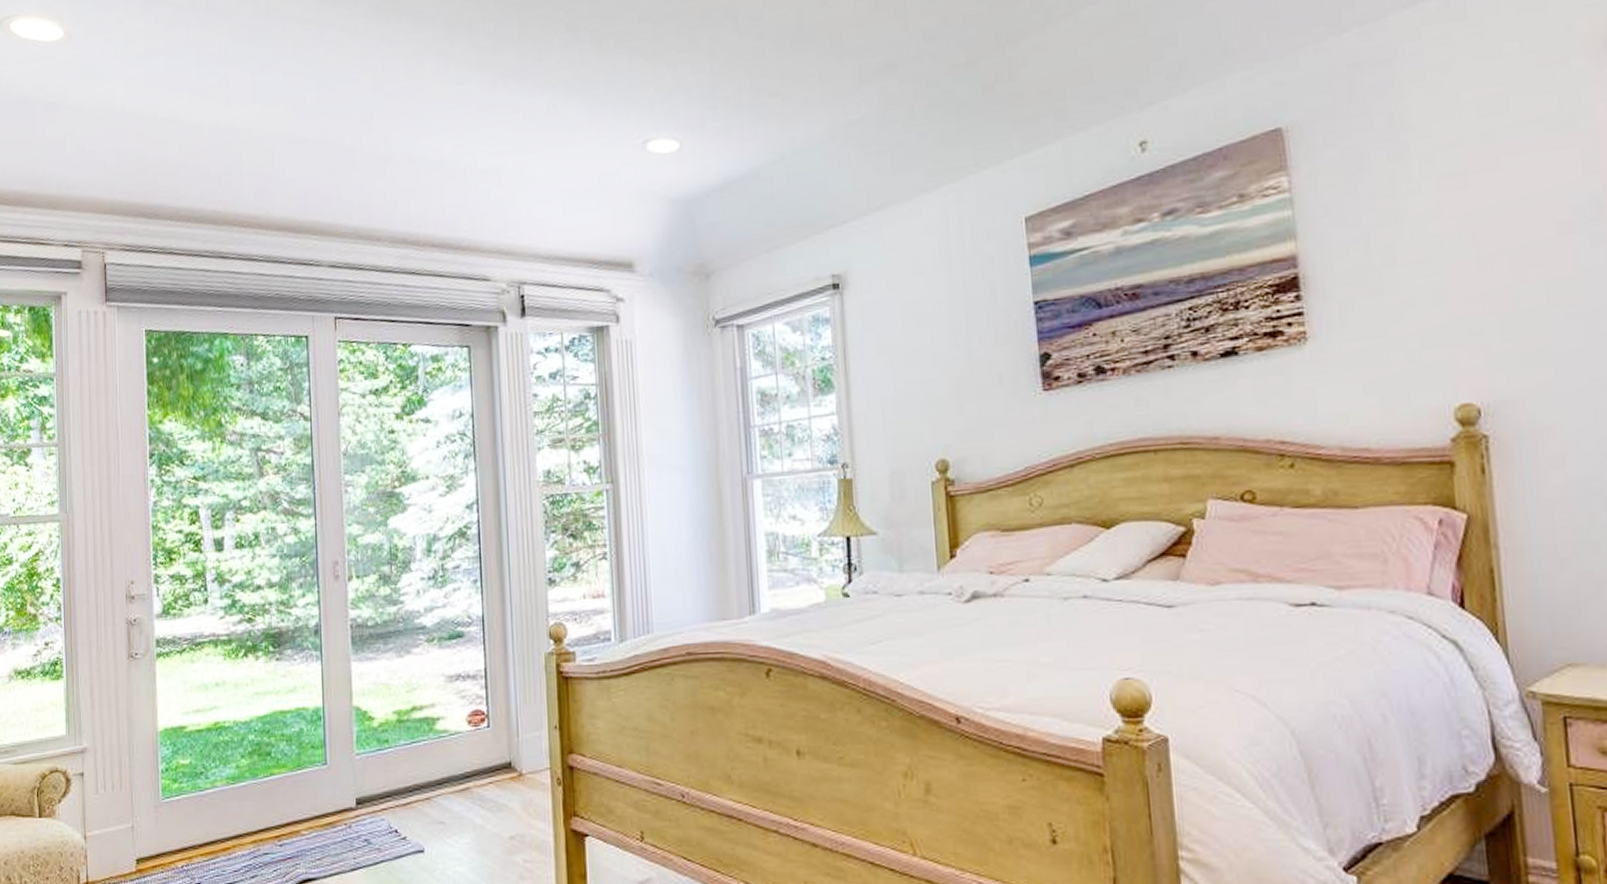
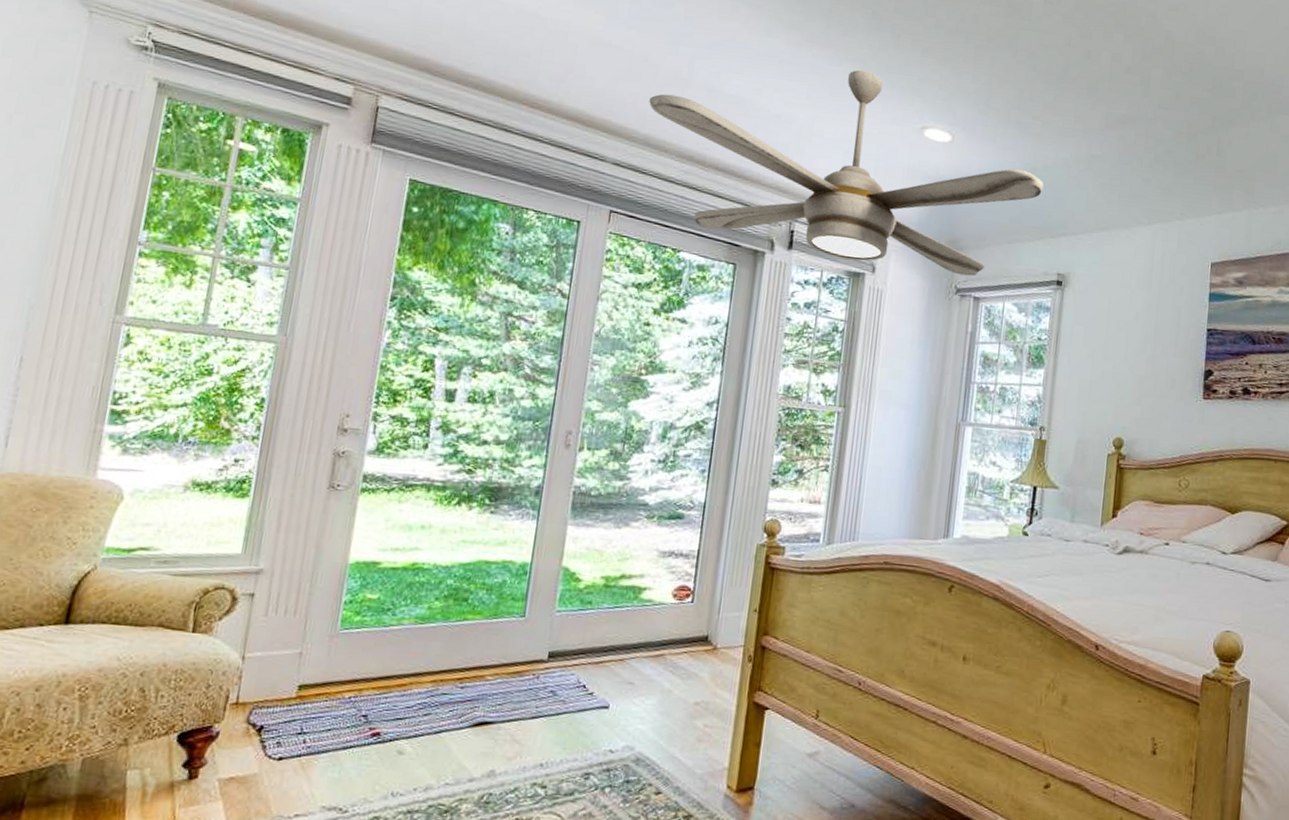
ceiling fan: none [352,93,798,315] -> present [649,69,1044,276]

